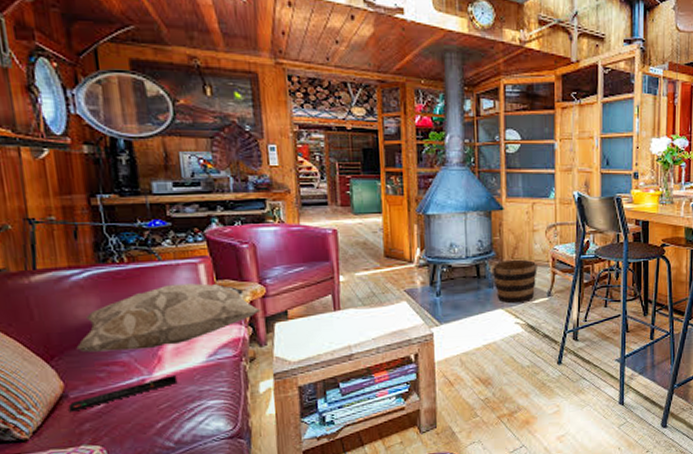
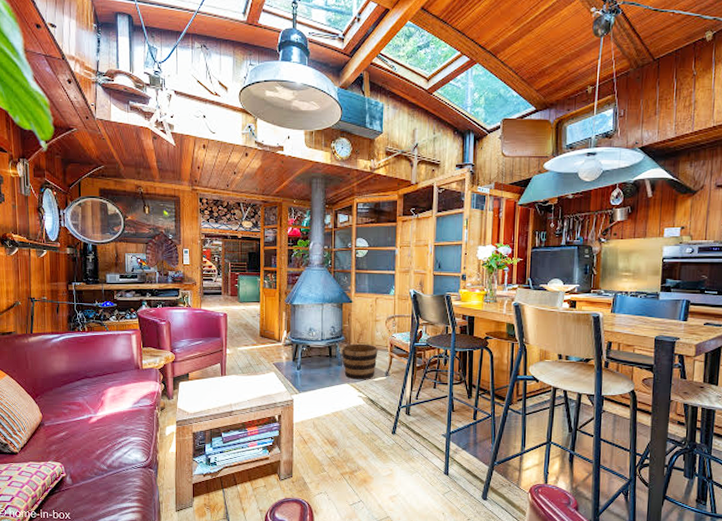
remote control: present [68,374,178,412] -> none [43,415,112,436]
decorative pillow: present [76,283,261,353] -> none [51,349,171,395]

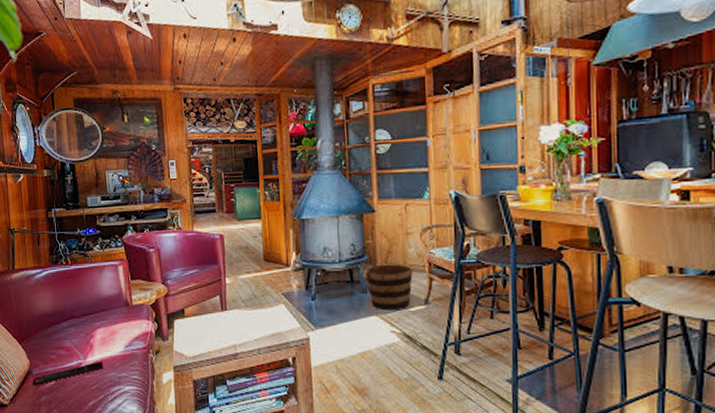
remote control: none [43,415,112,436] -> present [32,361,104,386]

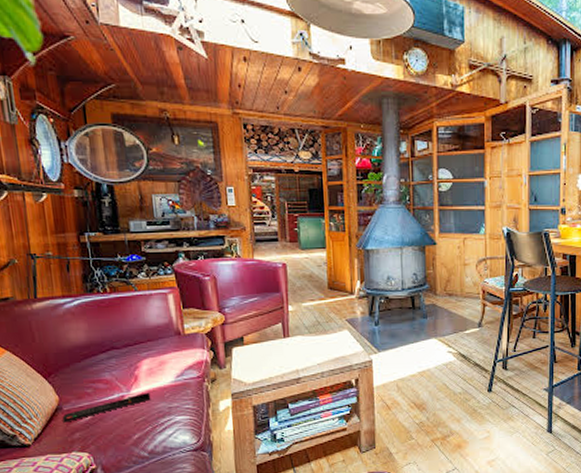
bucket: present [365,264,413,311] -> none [425,291,469,334]

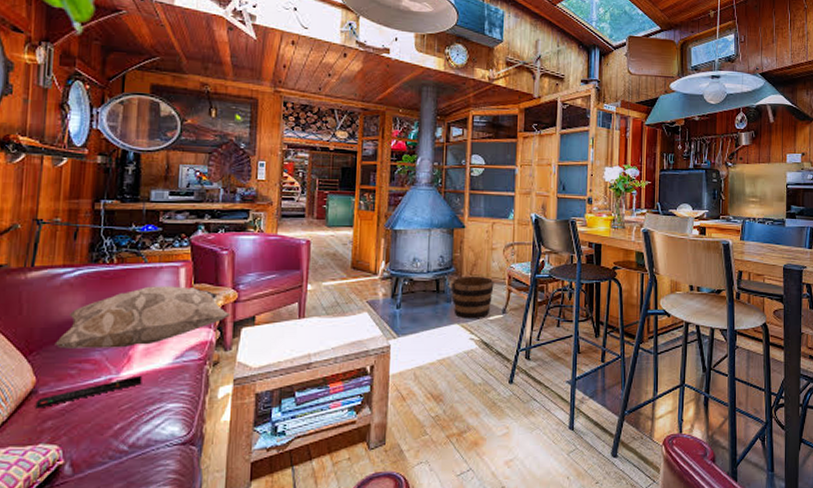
decorative pillow: none [68,311,221,371] -> present [54,286,231,349]
bucket: none [425,291,469,334] -> present [450,276,494,319]

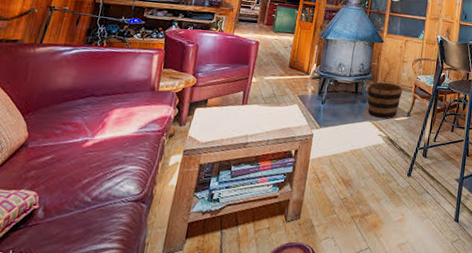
remote control: present [35,375,143,408] -> none [24,139,112,160]
decorative pillow: present [54,286,231,349] -> none [47,67,189,116]

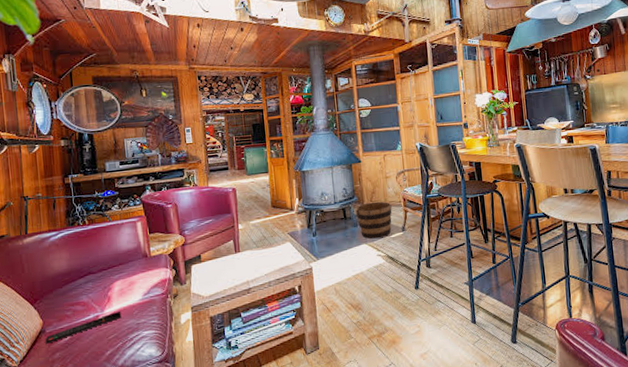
remote control: none [24,139,112,160] -> present [45,311,122,344]

